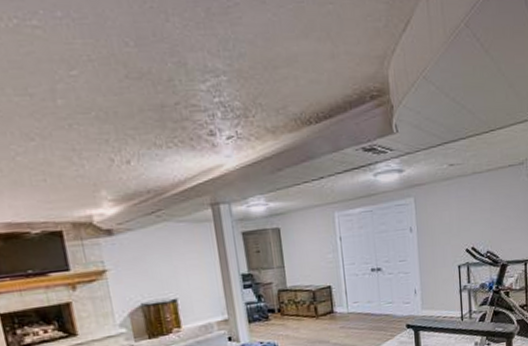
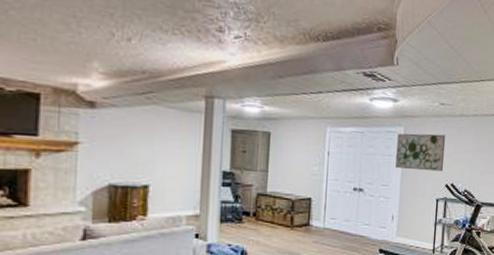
wall art: none [408,197,462,241] -> present [396,133,446,172]

